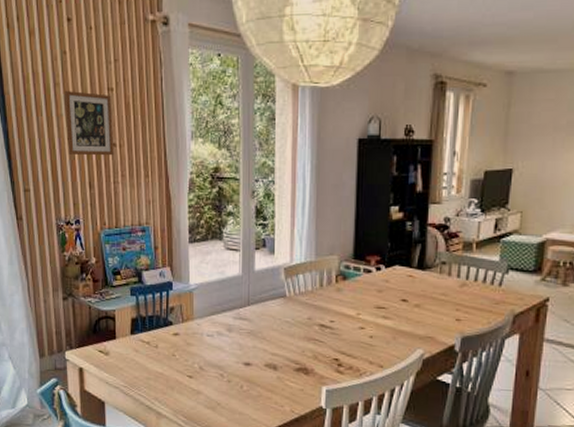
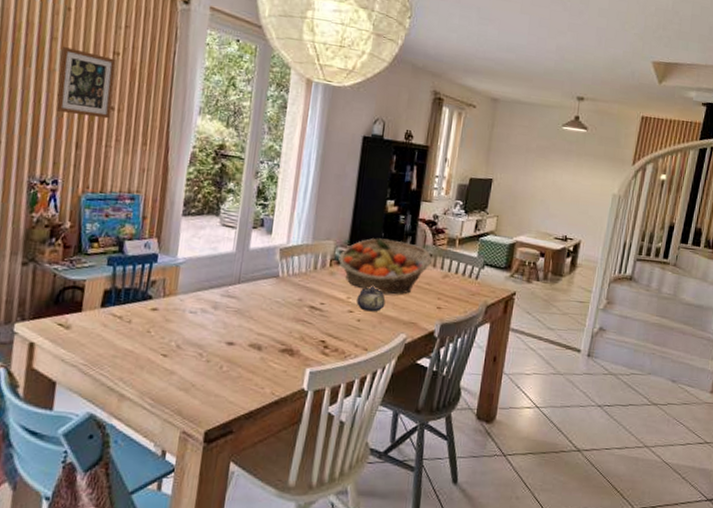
fruit basket: none [344,249,446,308] -> present [338,238,432,295]
teapot: none [367,300,398,327] -> present [356,286,386,312]

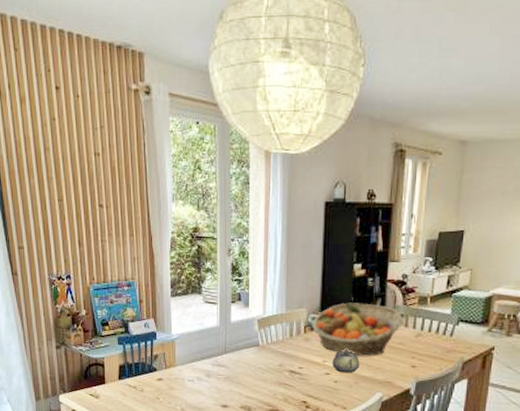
picture frame: present [56,46,117,119] -> none [54,154,102,216]

